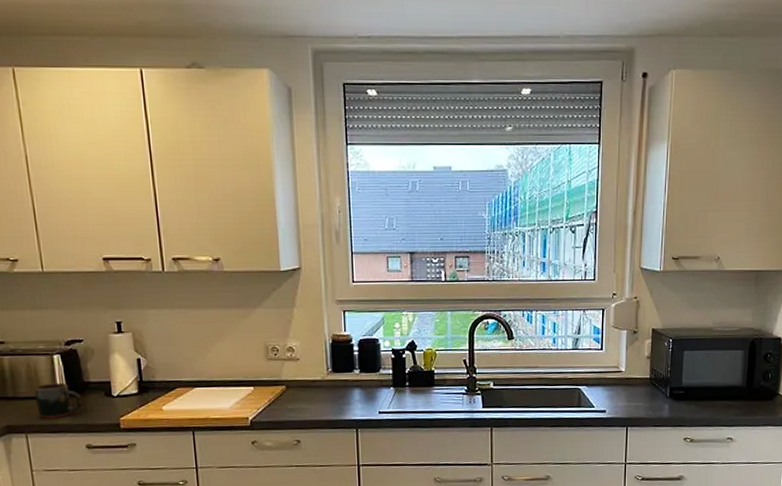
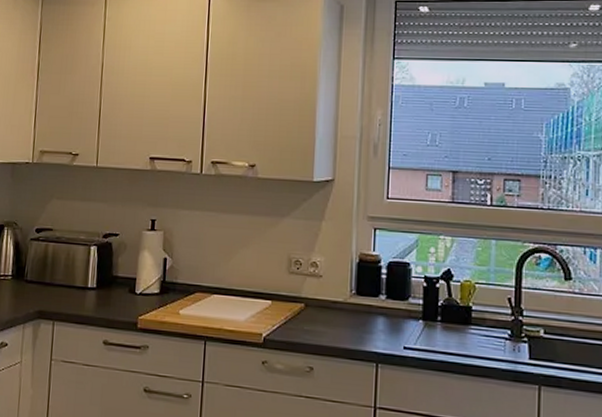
mug: present [34,382,82,419] -> none [67,273,108,309]

